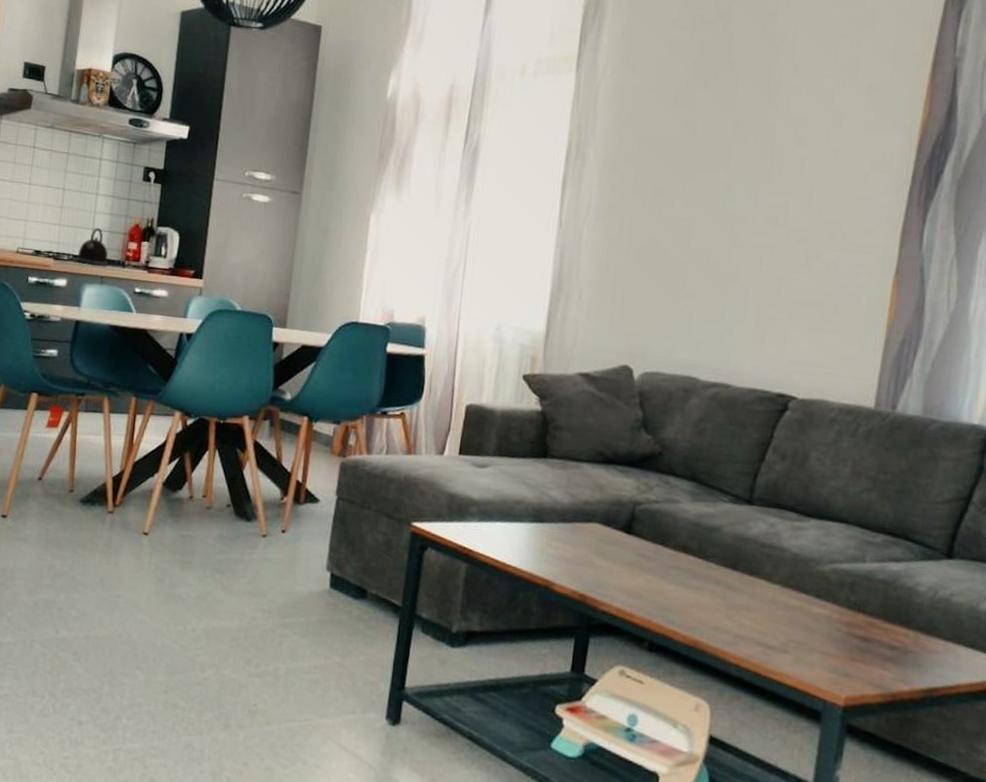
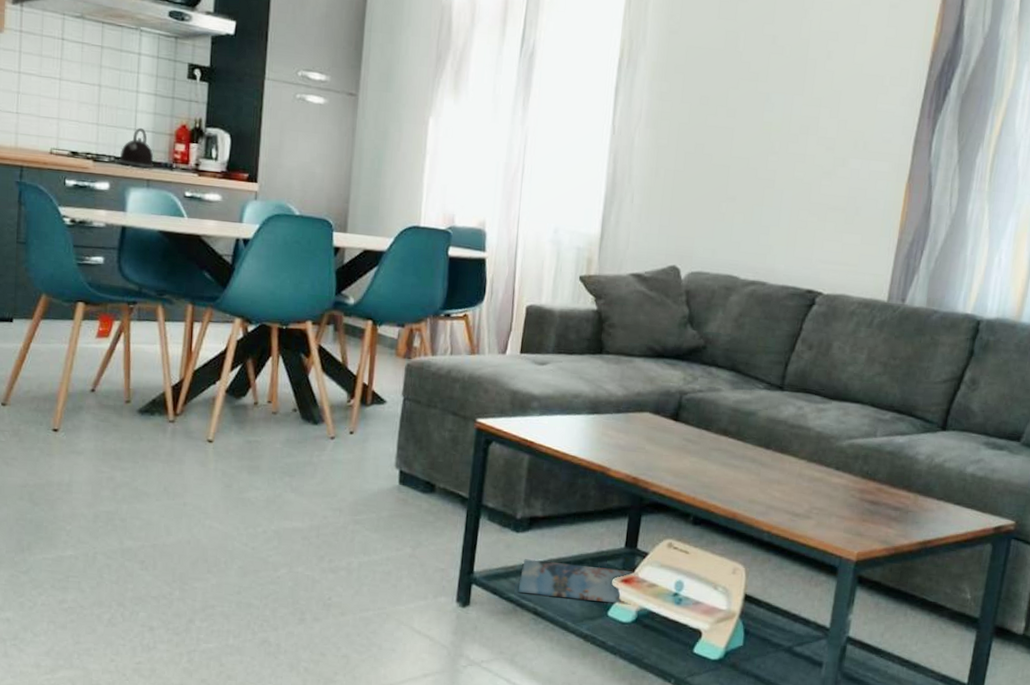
magazine: none [452,677,581,738] -> present [518,559,634,606]

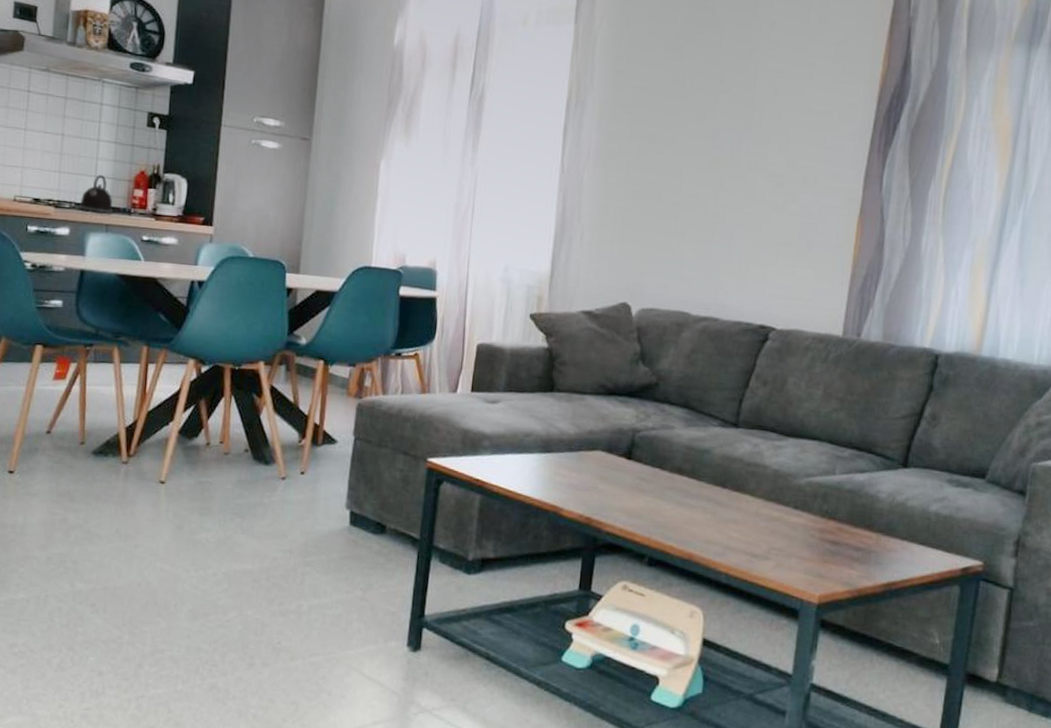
magazine: present [518,559,634,606] -> none [469,602,589,651]

